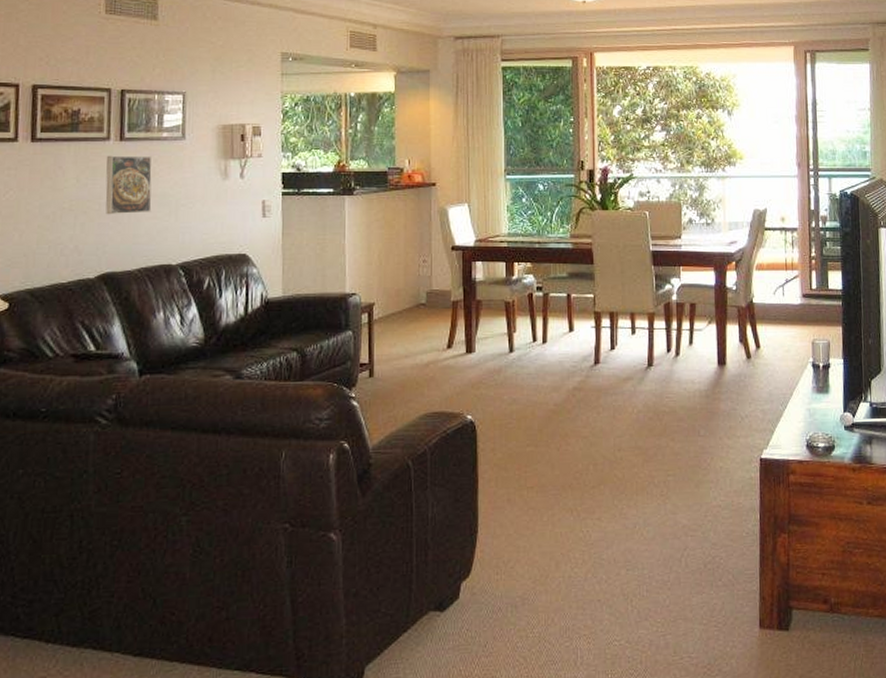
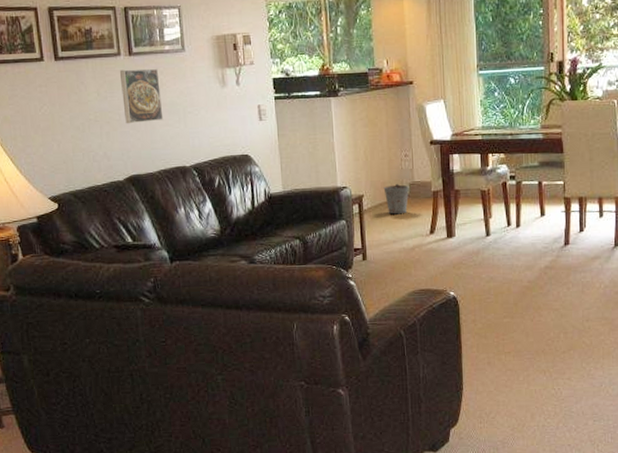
bucket: none [397,291,428,326] -> present [383,183,411,215]

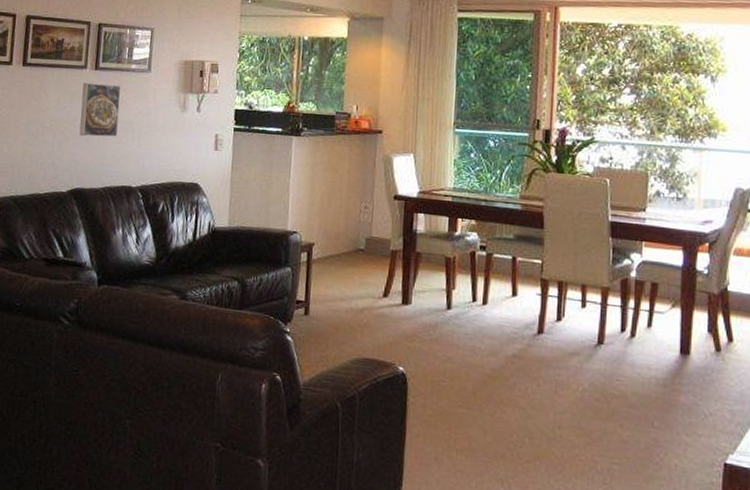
bucket: present [383,183,411,215] -> none [337,236,367,270]

